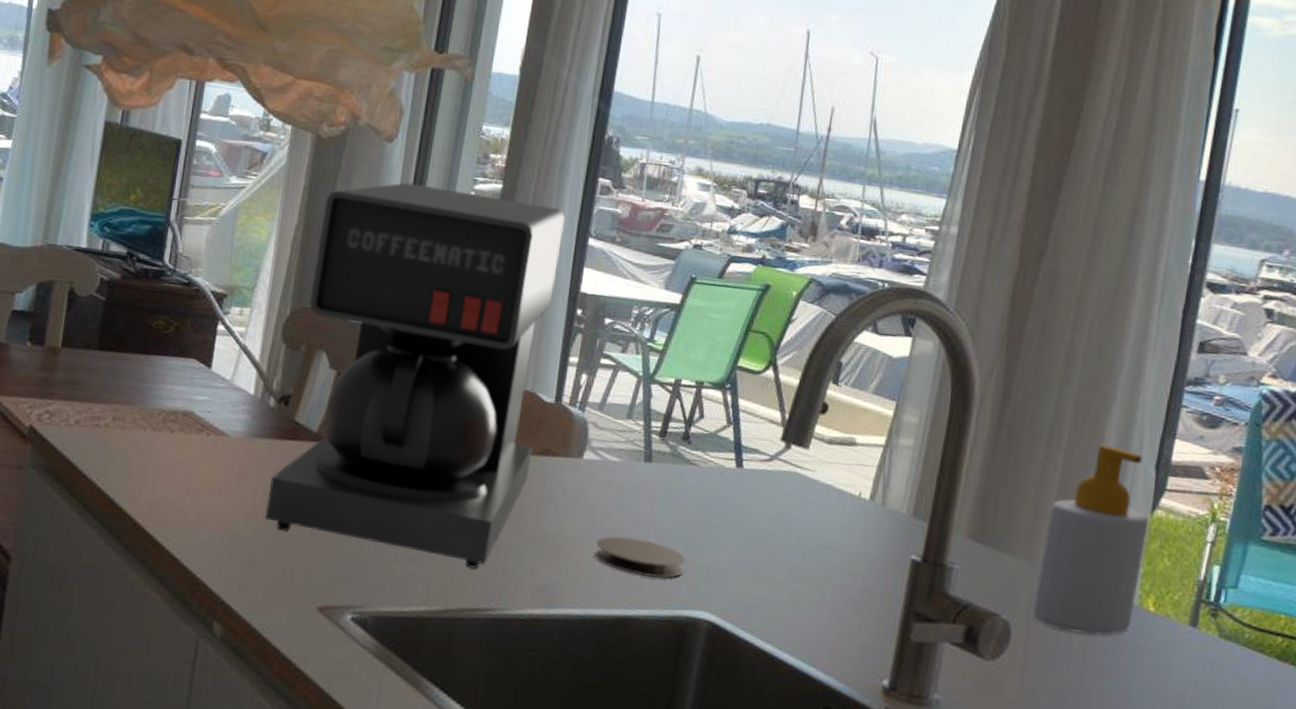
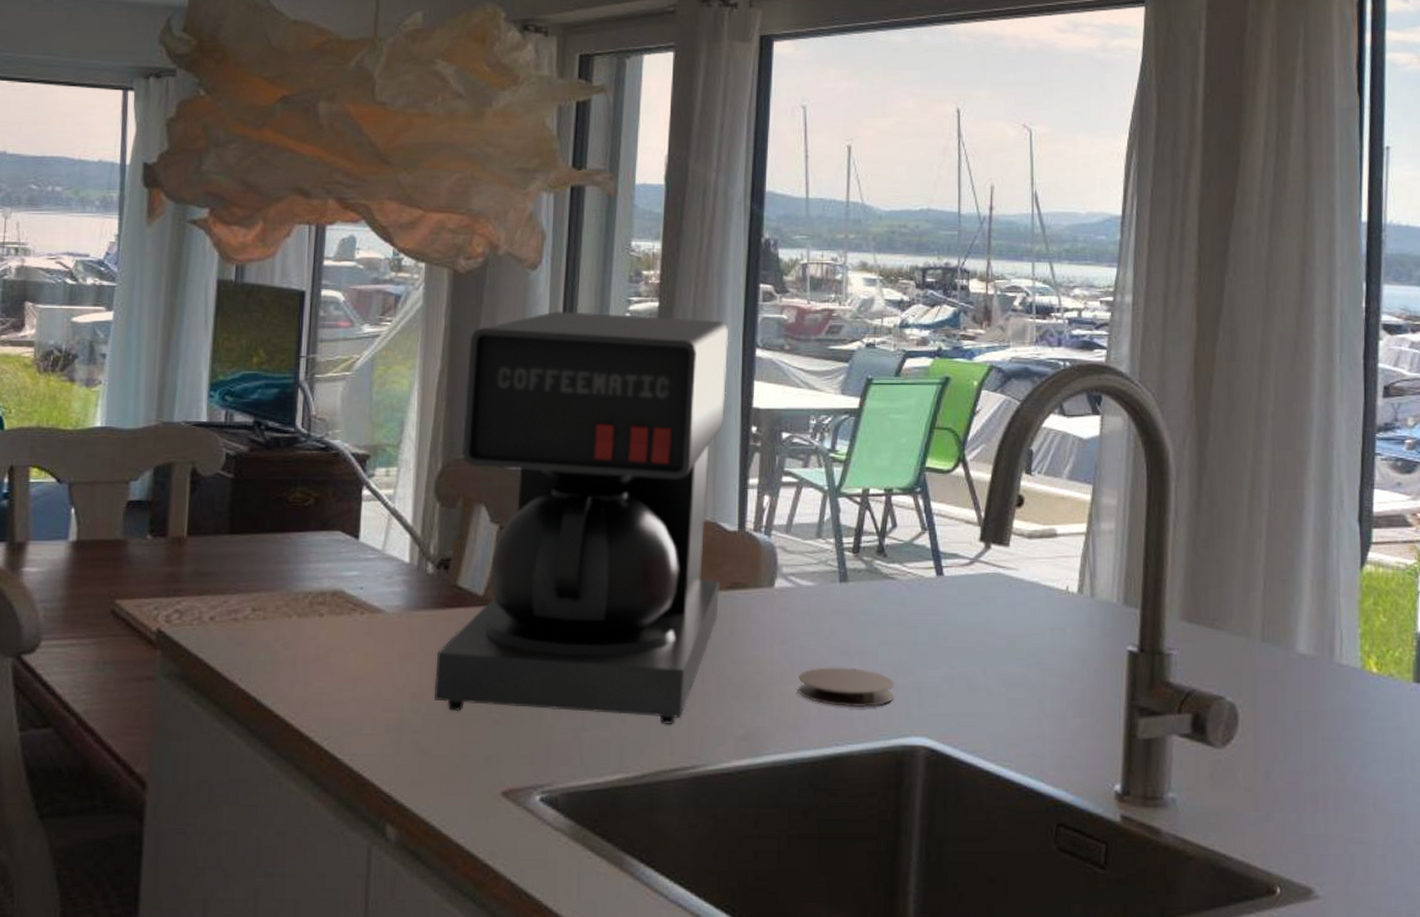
soap bottle: present [1033,444,1149,635] -> none [1256,503,1360,707]

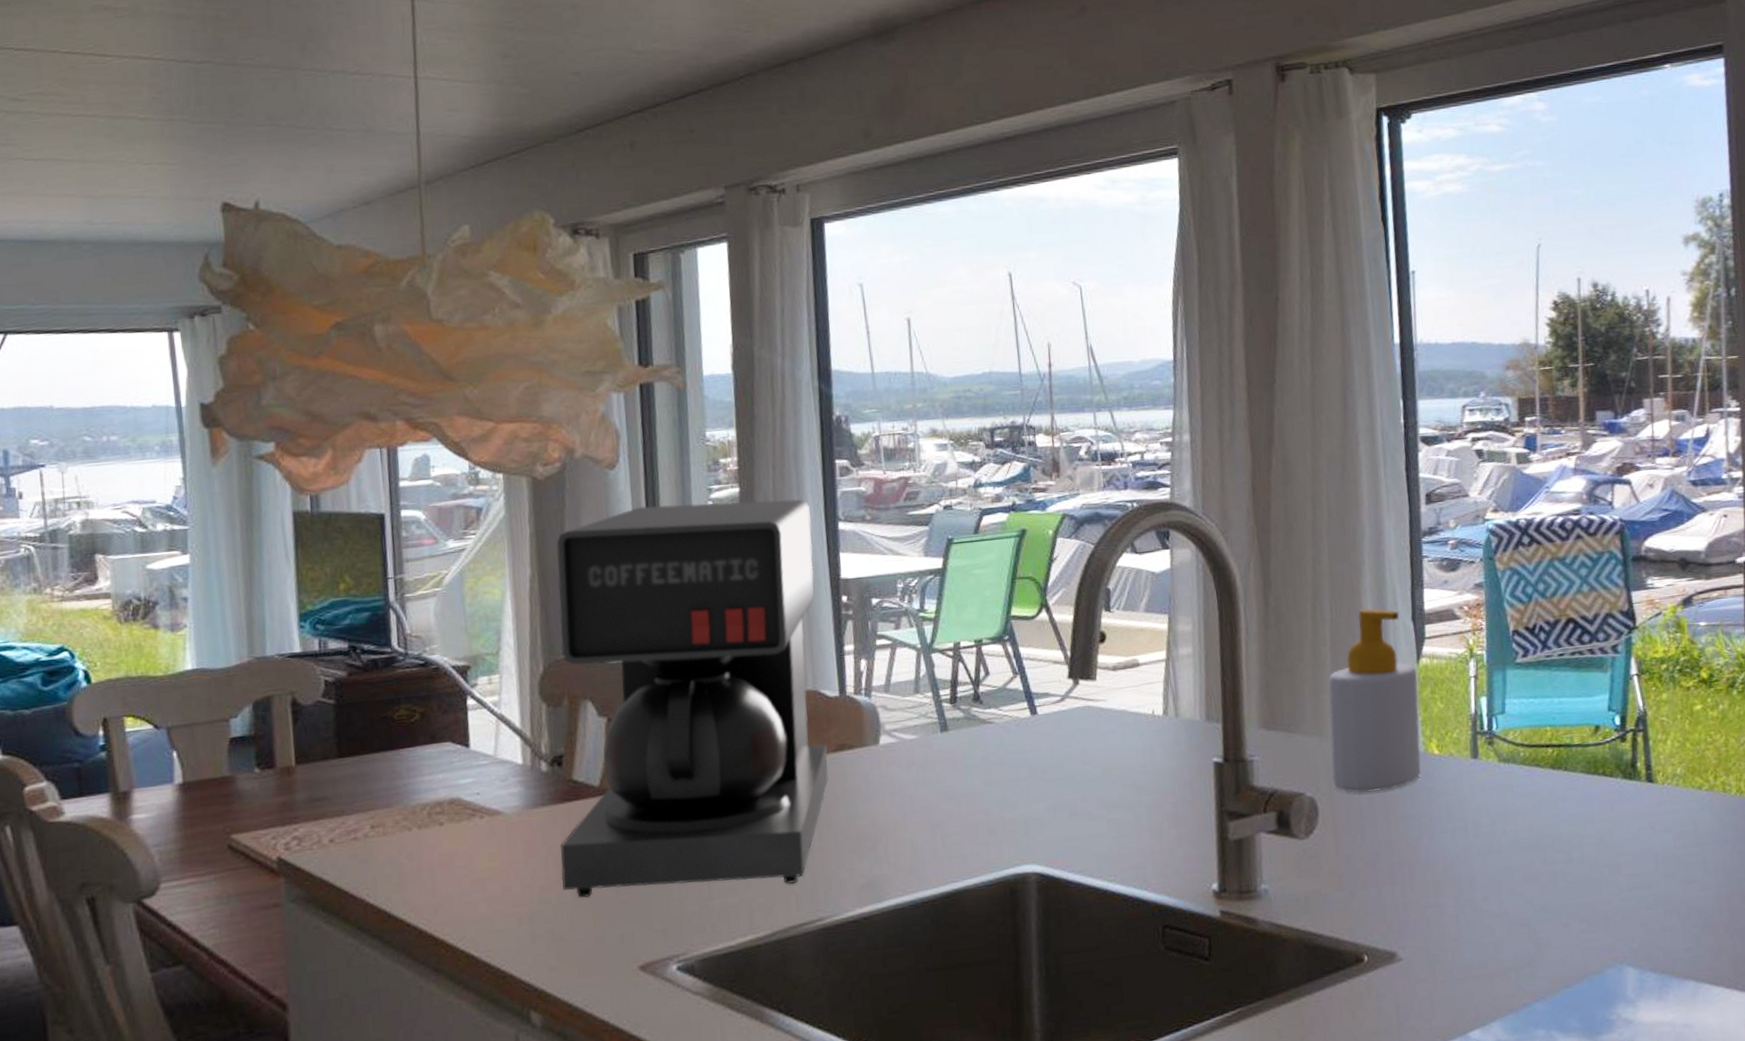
coaster: present [797,667,894,708] -> none [910,809,1003,847]
soap bottle: none [1256,503,1360,707] -> present [1327,608,1422,794]

